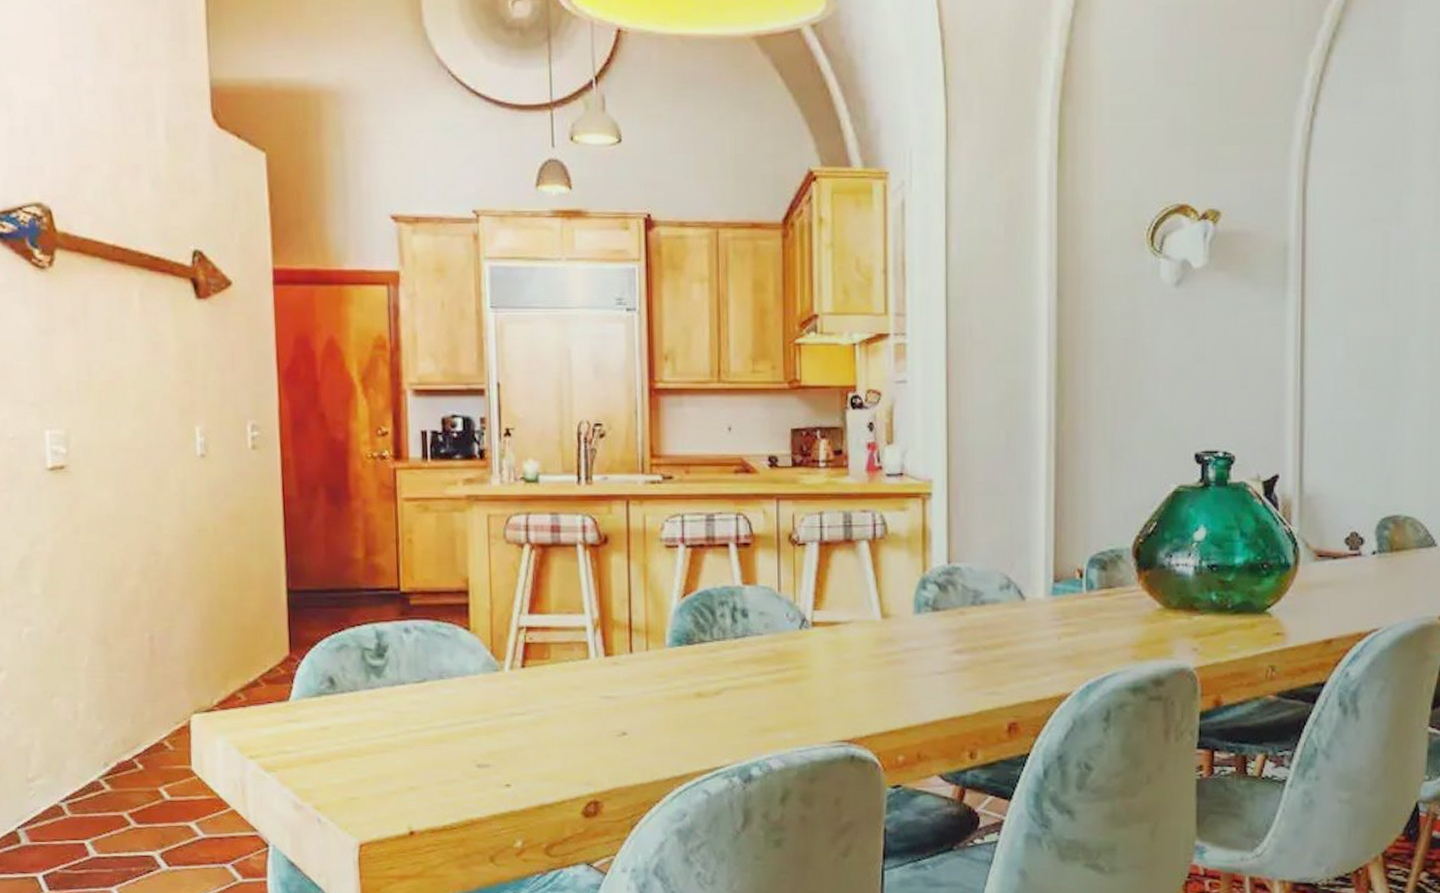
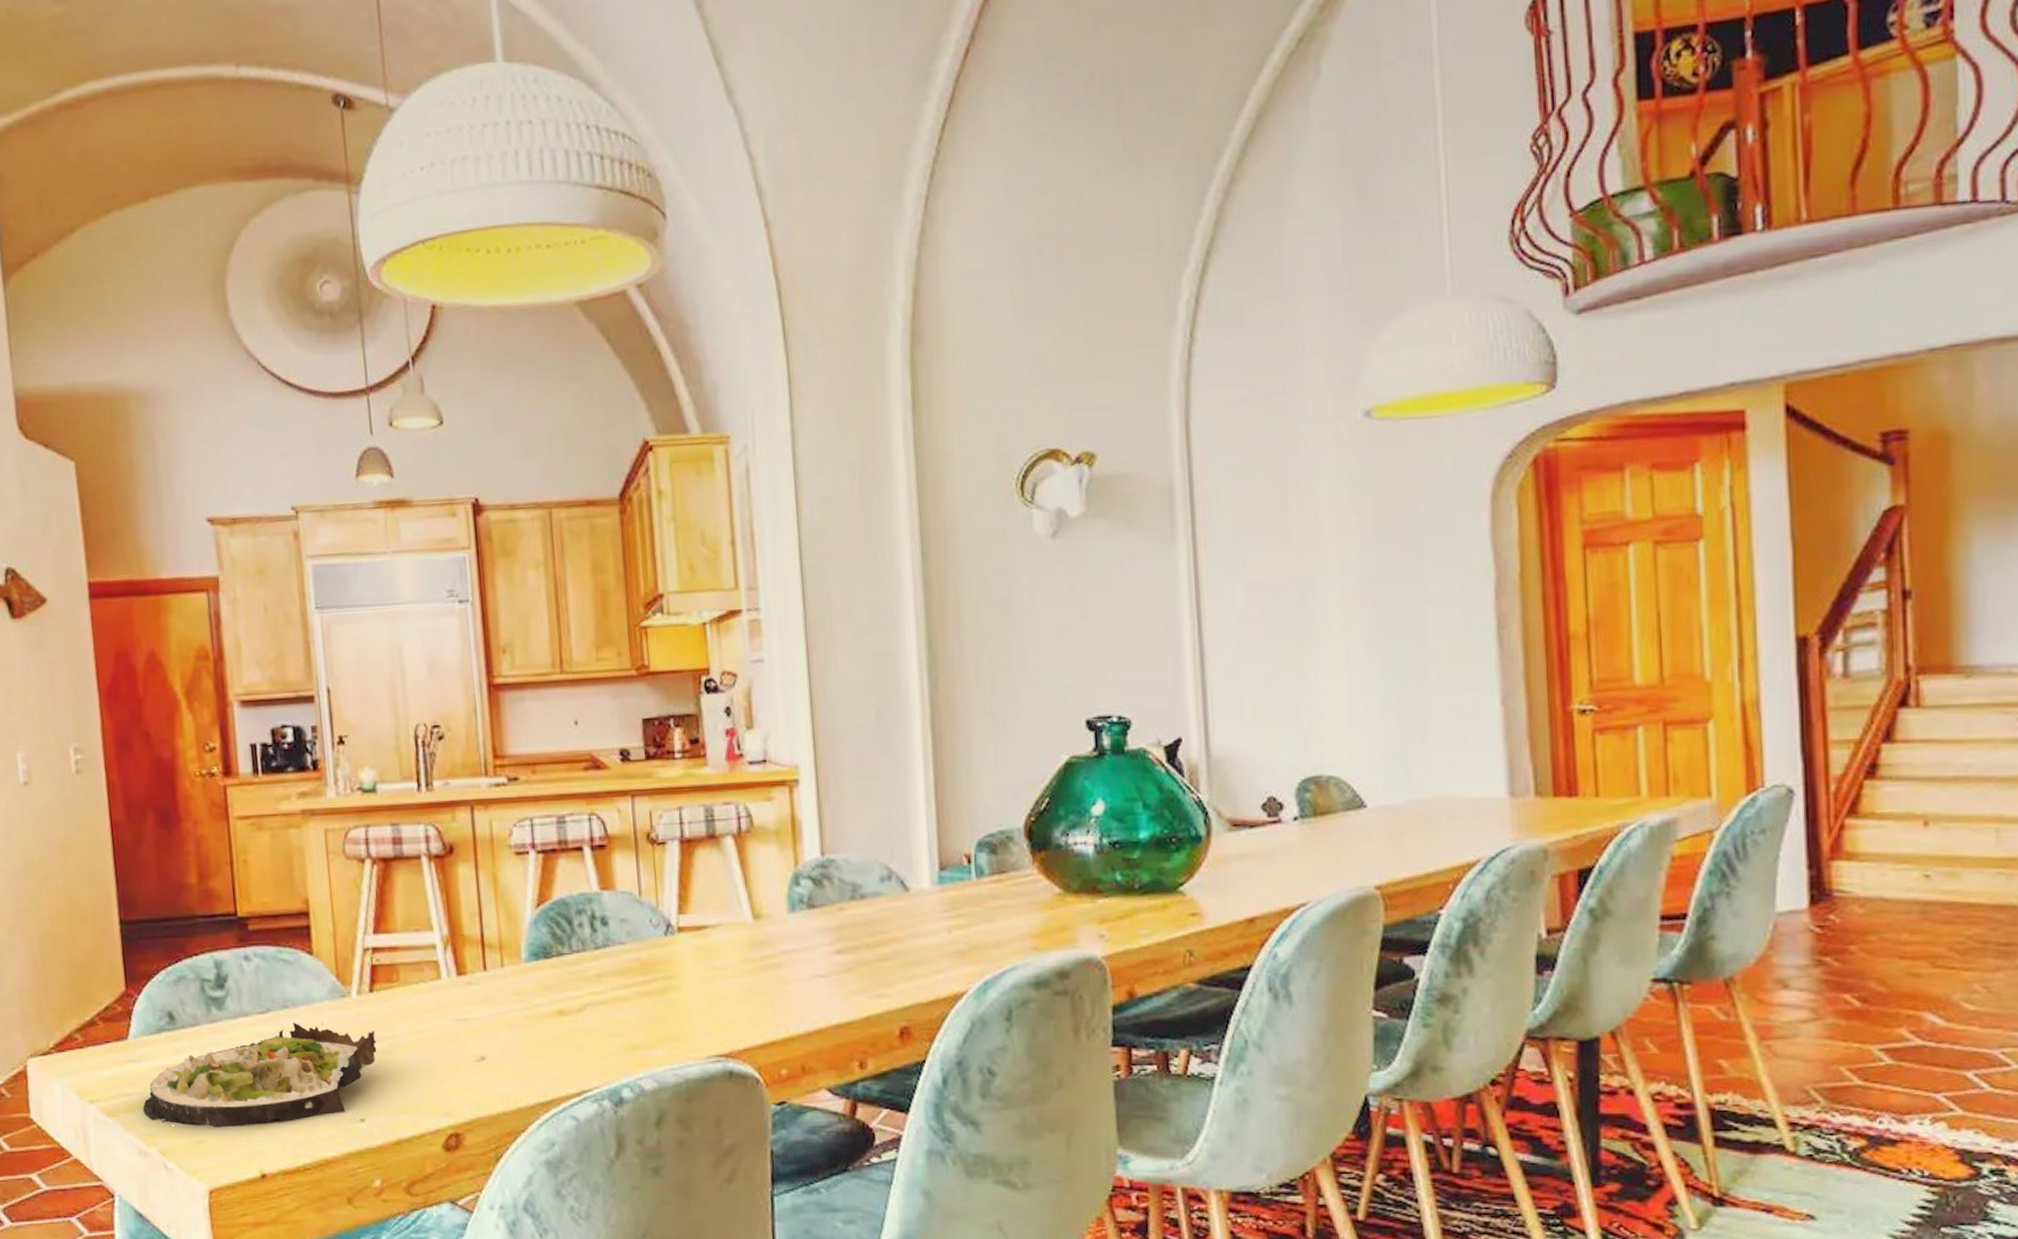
salad plate: none [300,692,525,787] -> present [143,1023,377,1128]

